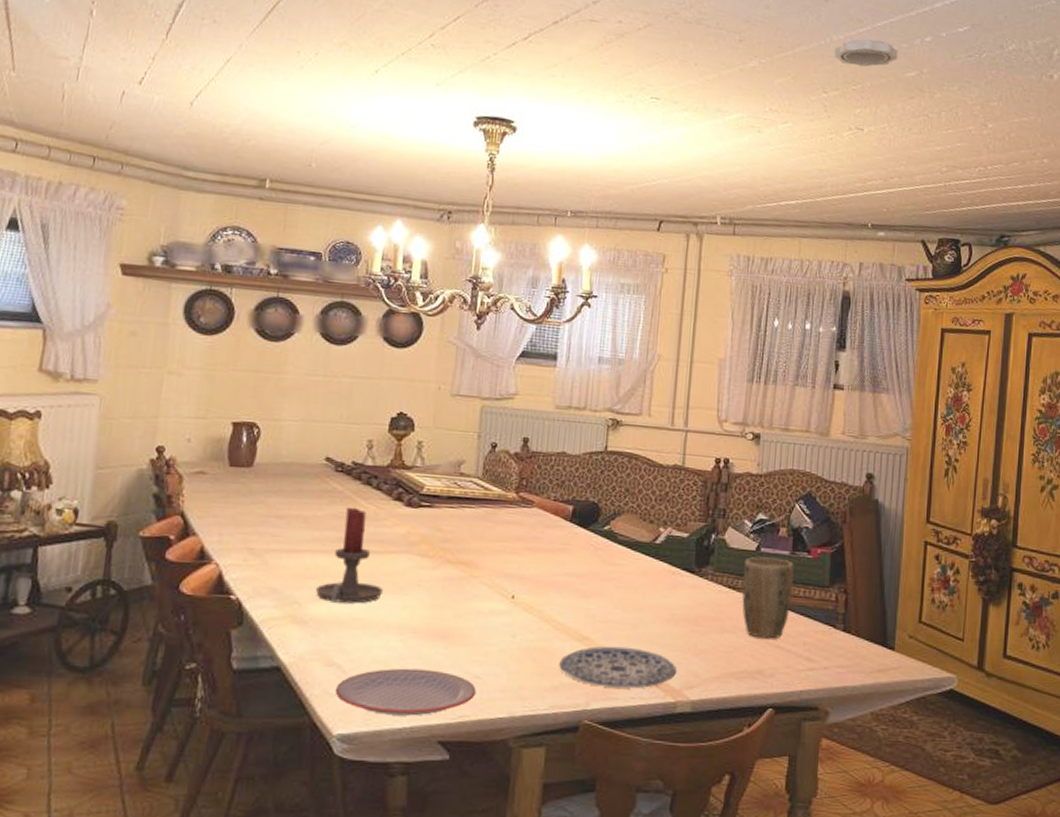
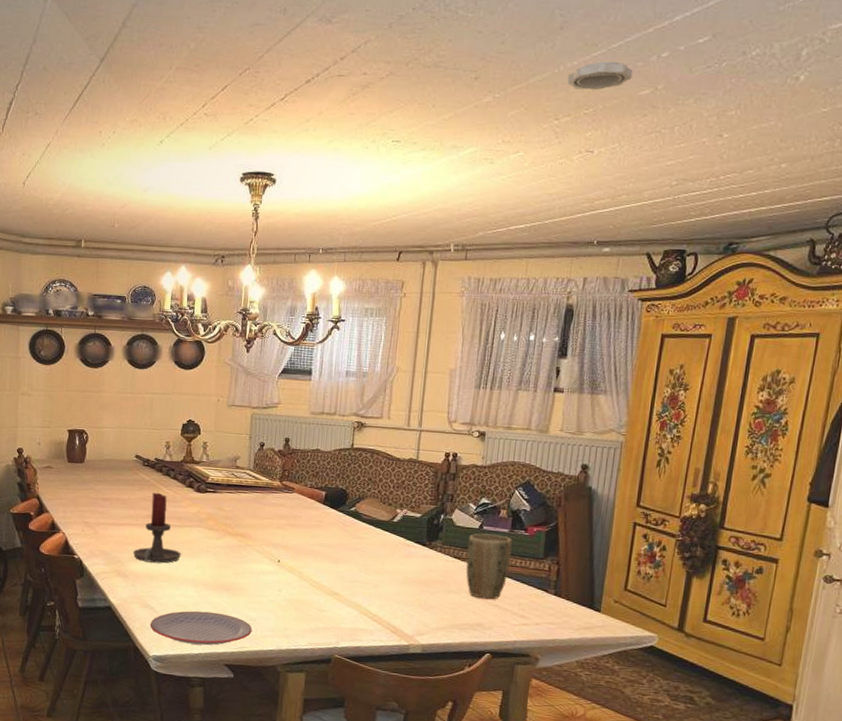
plate: present [559,646,676,689] -> none [315,600,410,633]

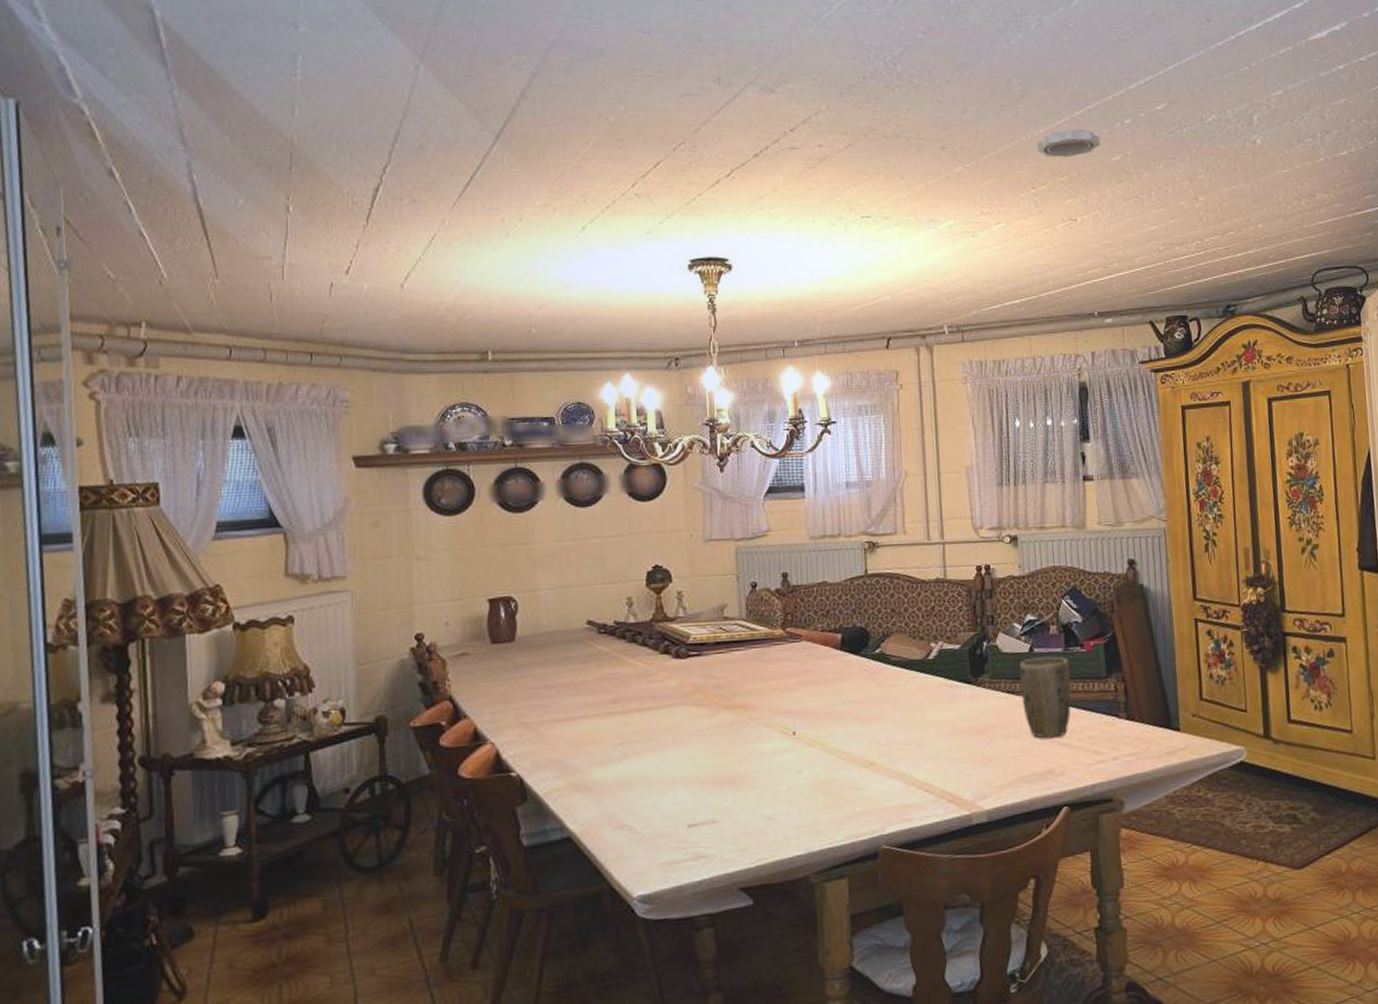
candle holder: present [132,492,181,563] -> none [595,666,663,765]
plate: present [150,611,252,646] -> none [629,817,771,870]

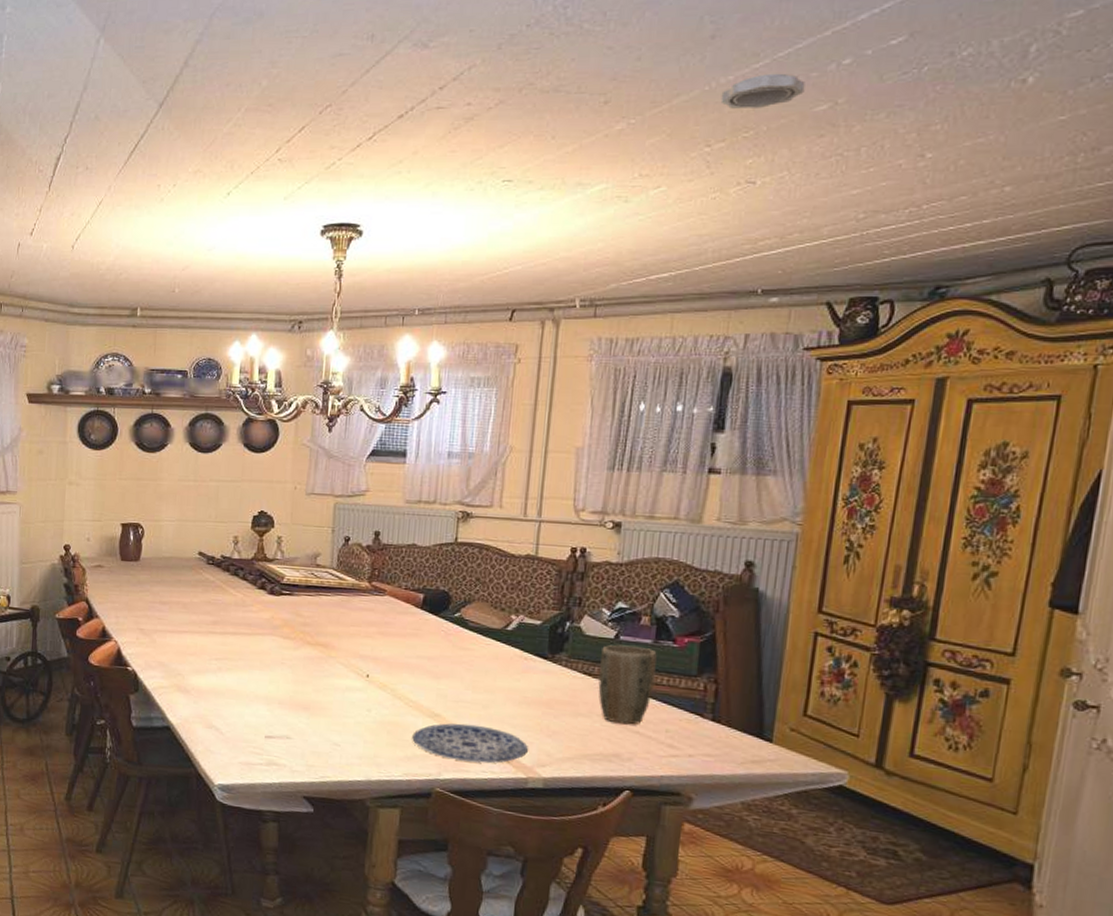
plate: none [850,766,967,810] -> present [412,723,528,764]

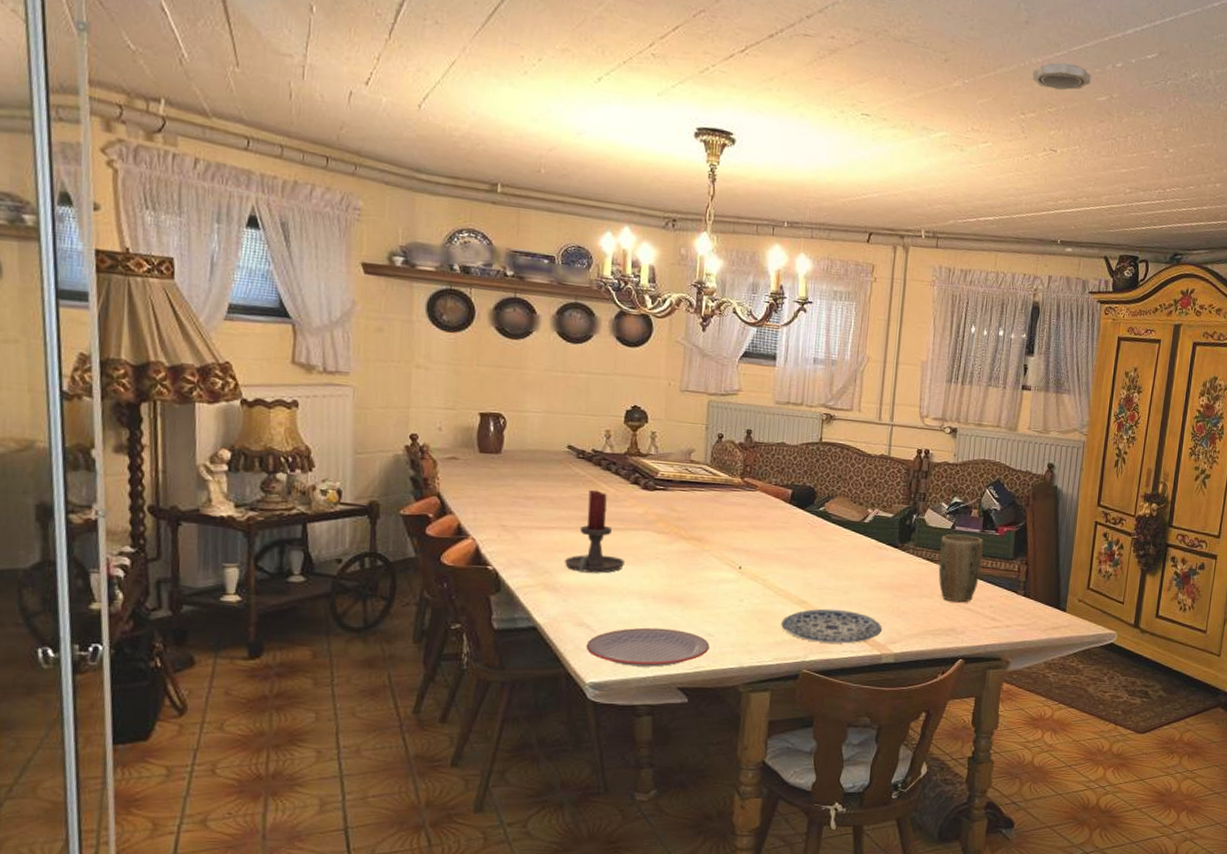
candle holder: none [195,594,251,677] -> present [564,489,625,573]
plate: none [215,733,336,774] -> present [586,627,710,667]

